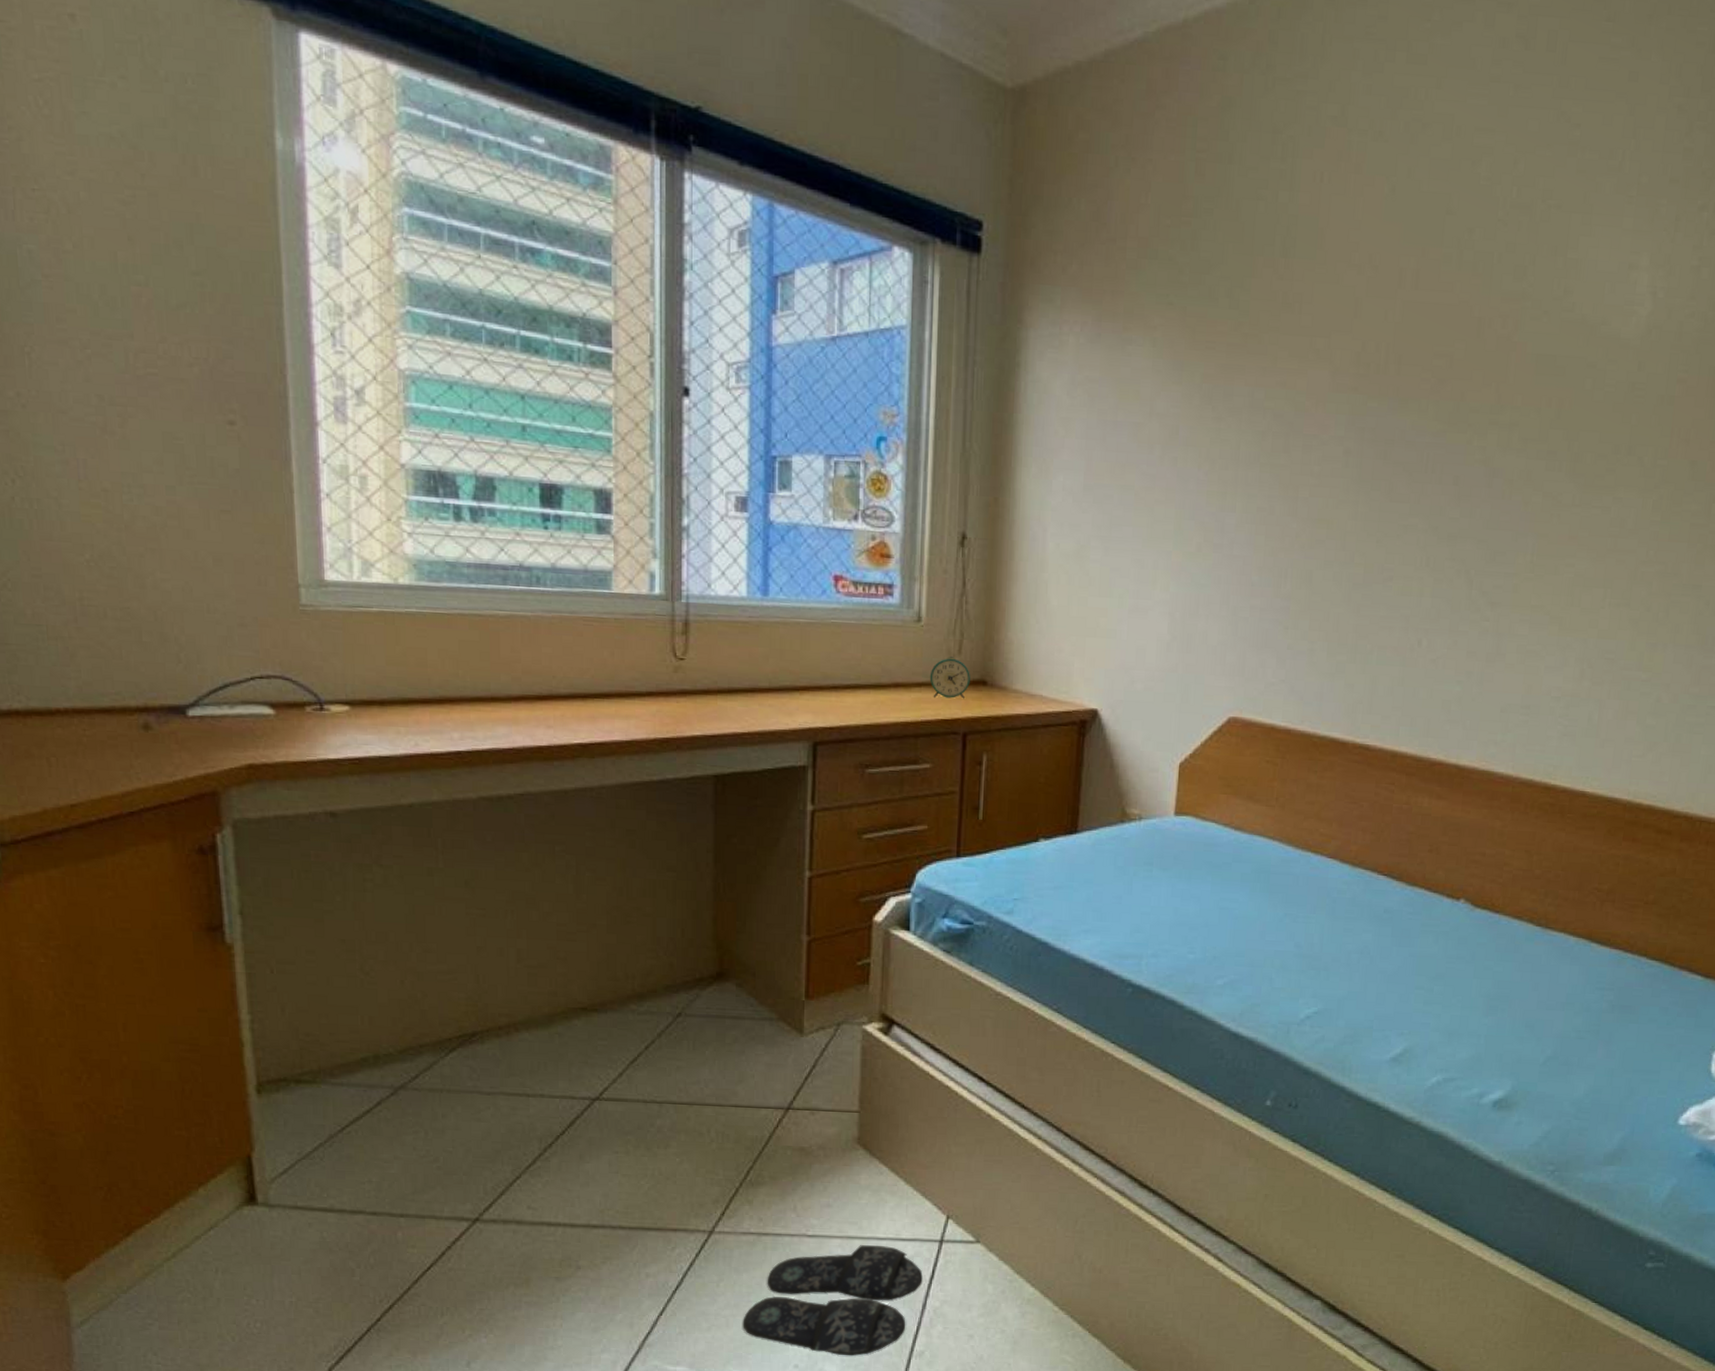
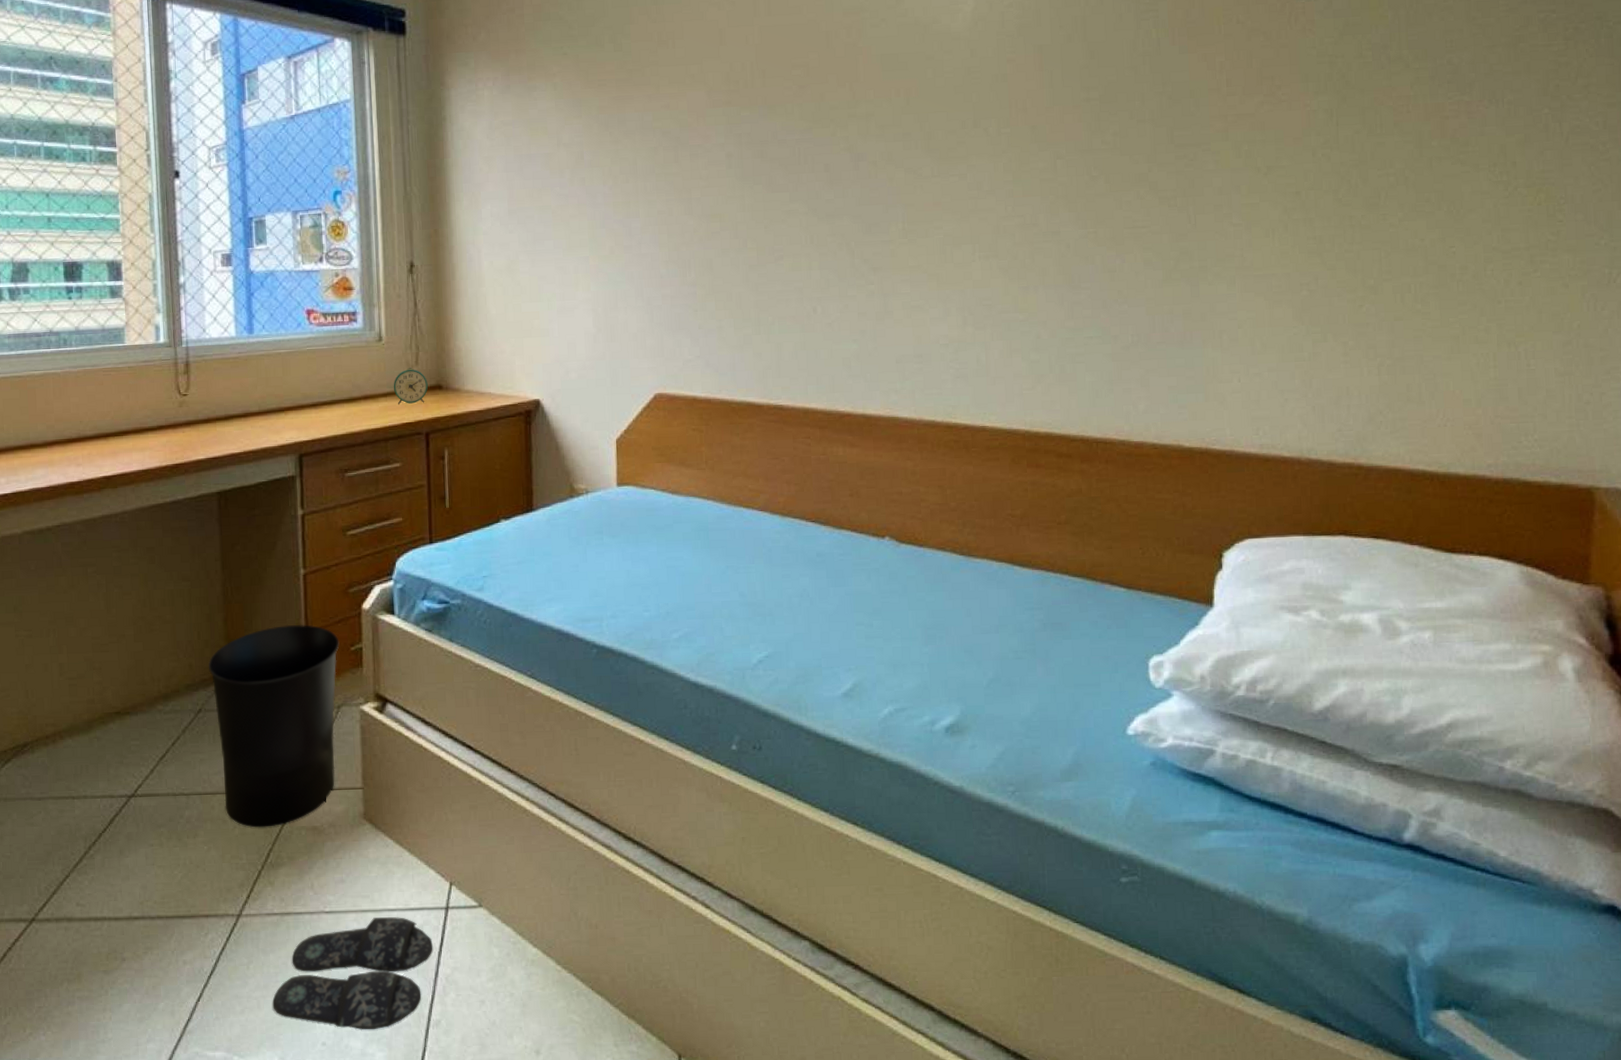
waste bin: none [693,930,845,1144] -> present [209,624,340,828]

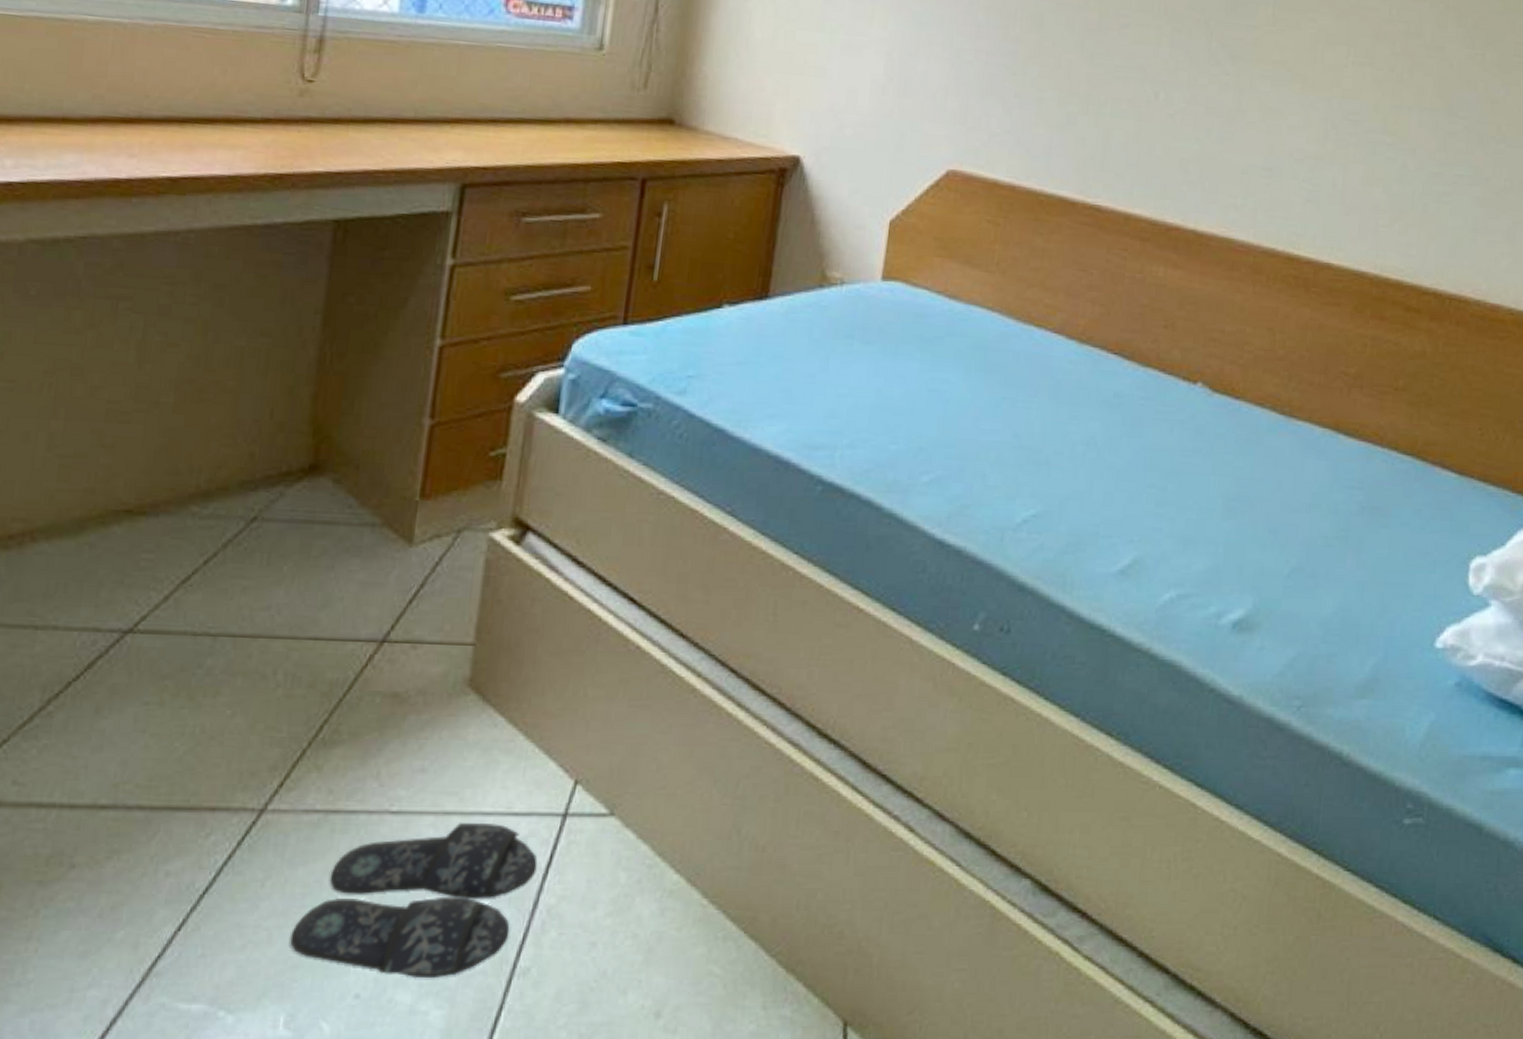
waste bin: present [209,624,340,828] -> none [268,412,475,689]
alarm clock: present [393,367,428,404] -> none [607,89,656,140]

